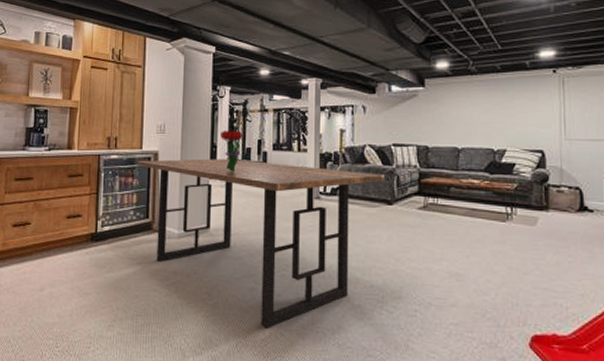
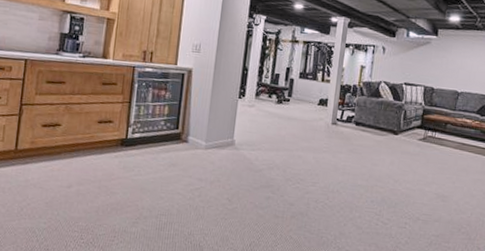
dining table: present [137,158,384,329] -> none [171,76,394,232]
bouquet: present [220,131,243,172] -> none [252,56,274,94]

